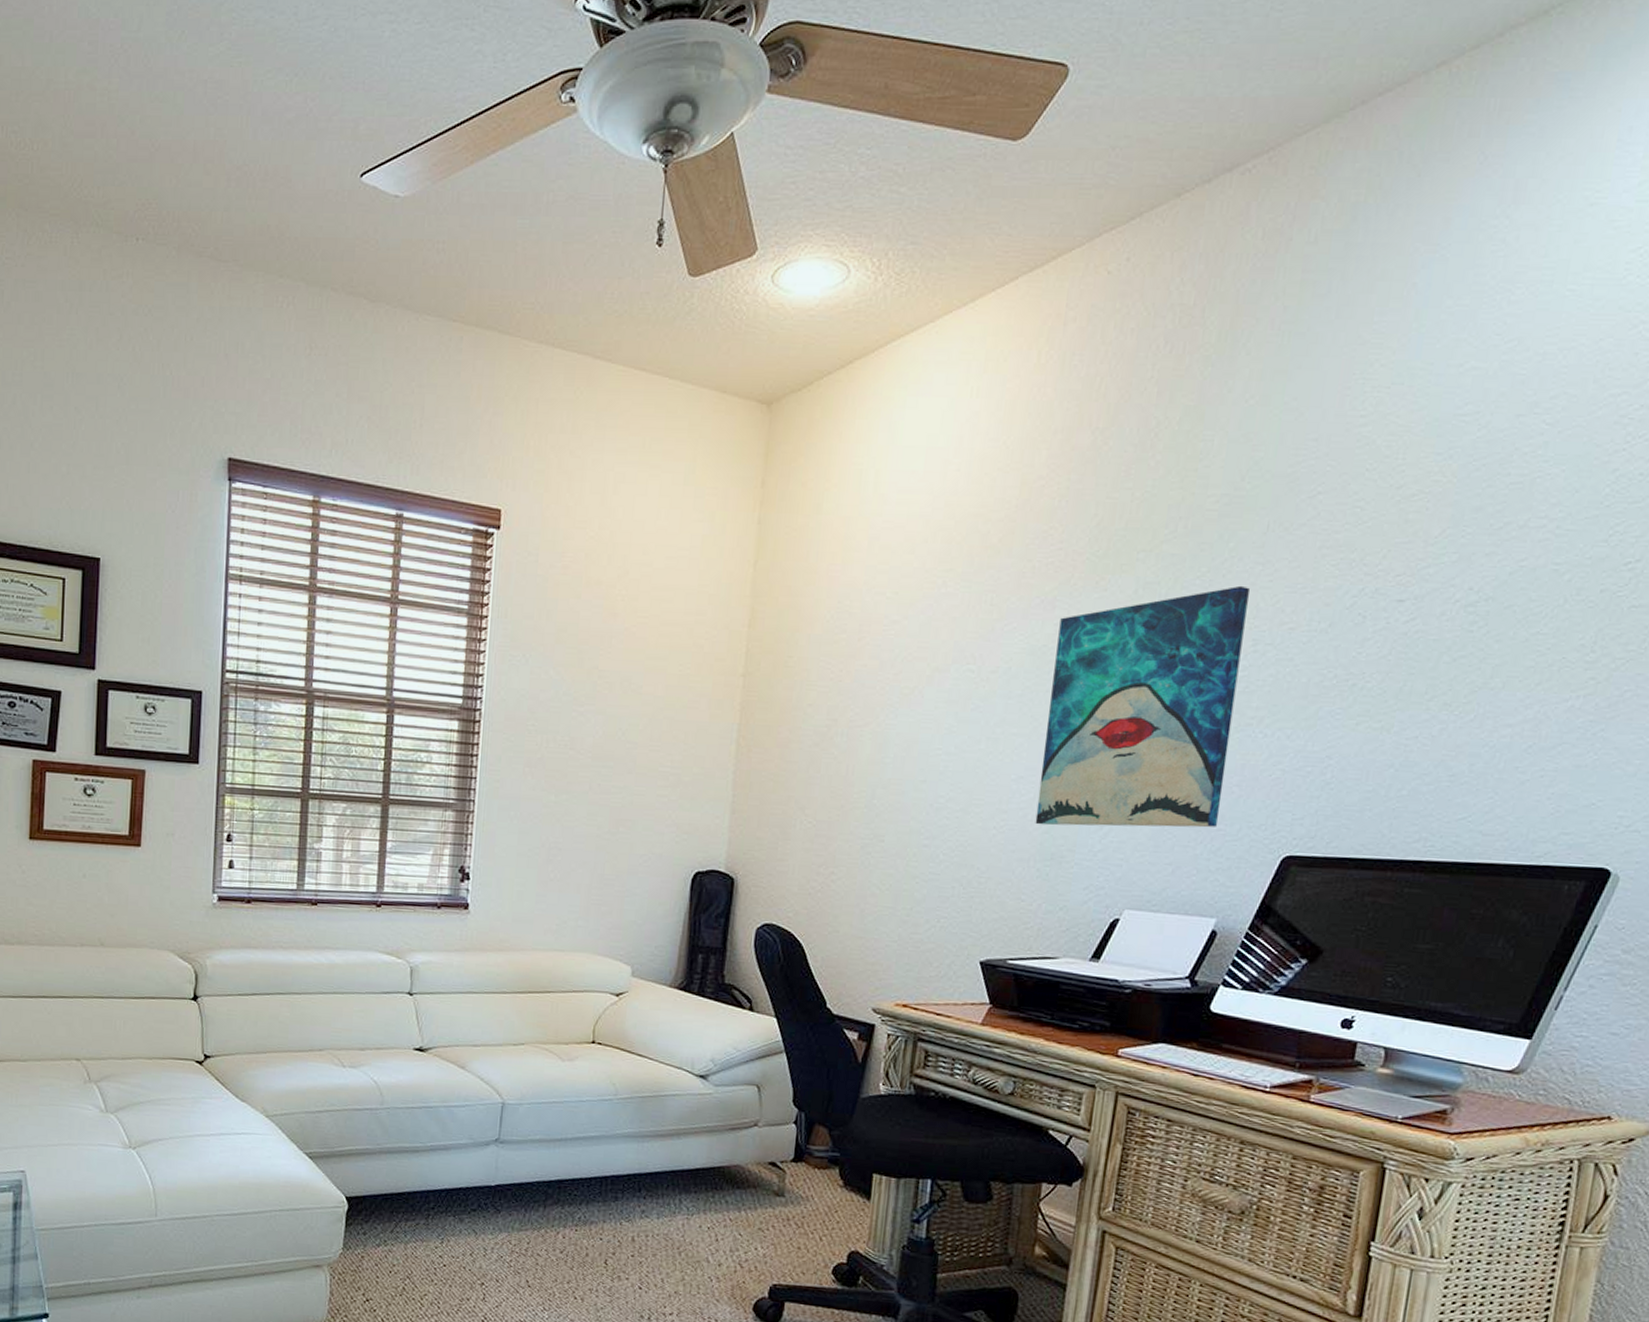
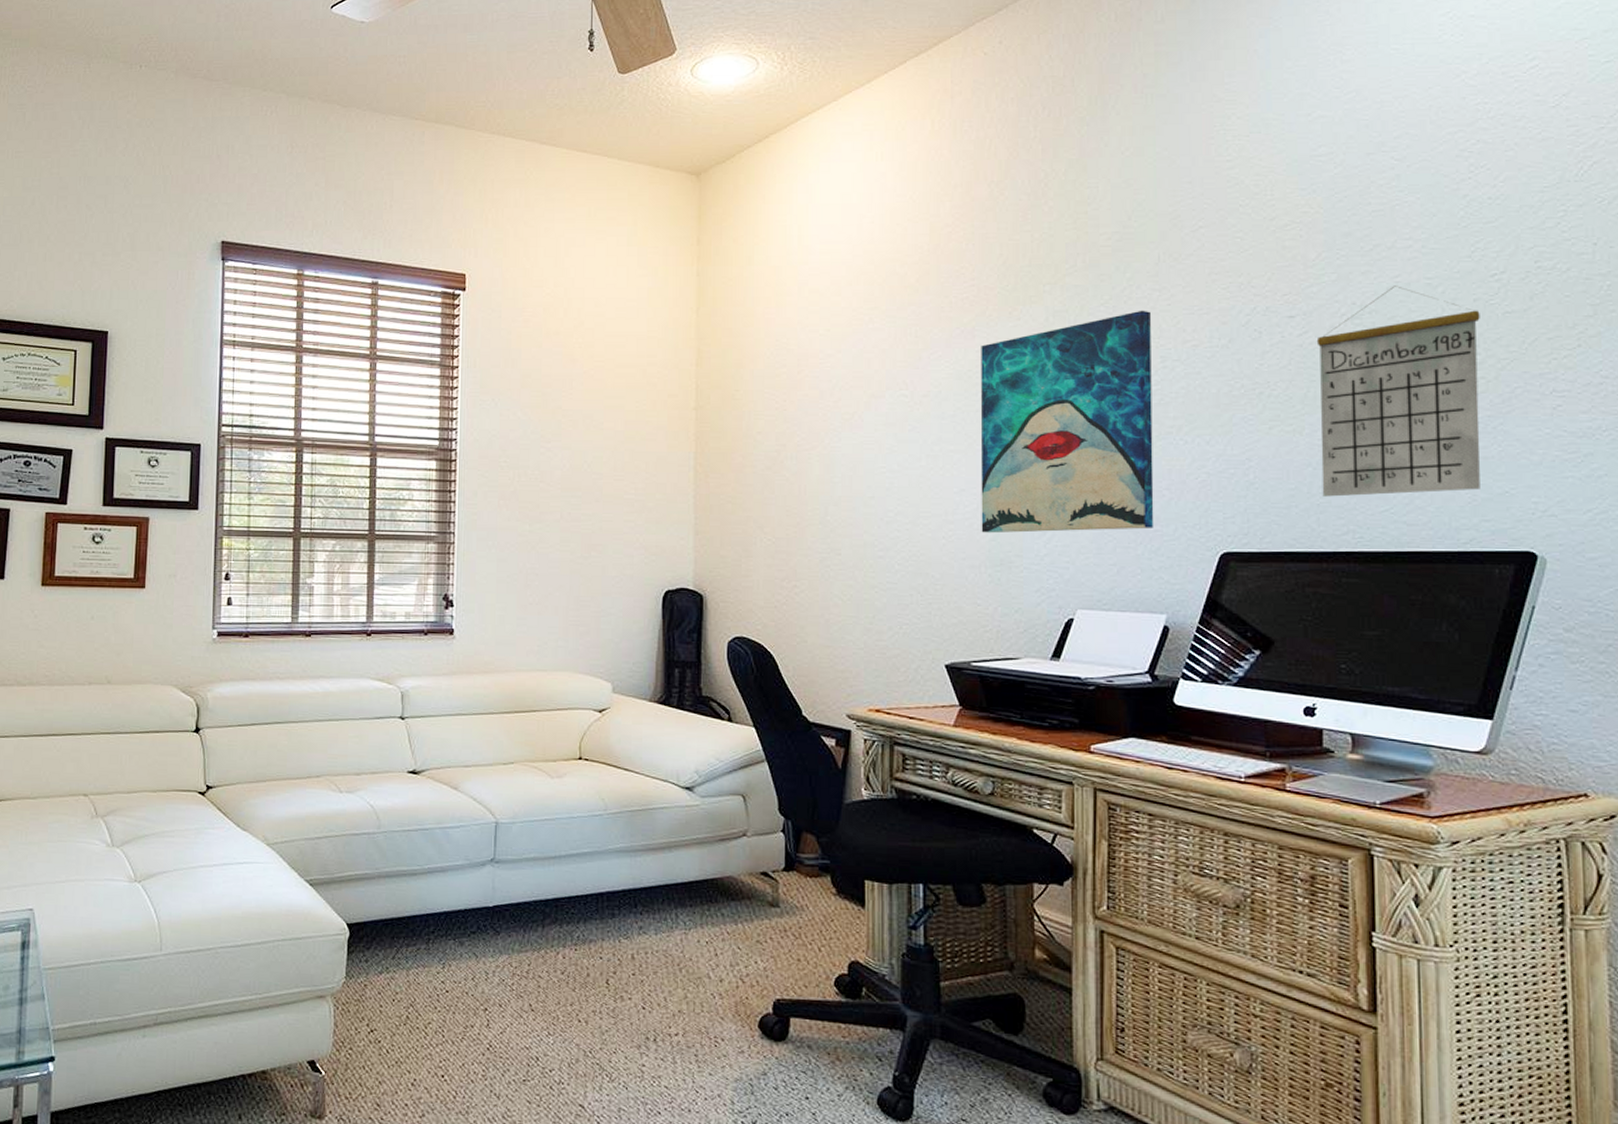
calendar: none [1399,570,1605,802] -> present [1316,286,1480,497]

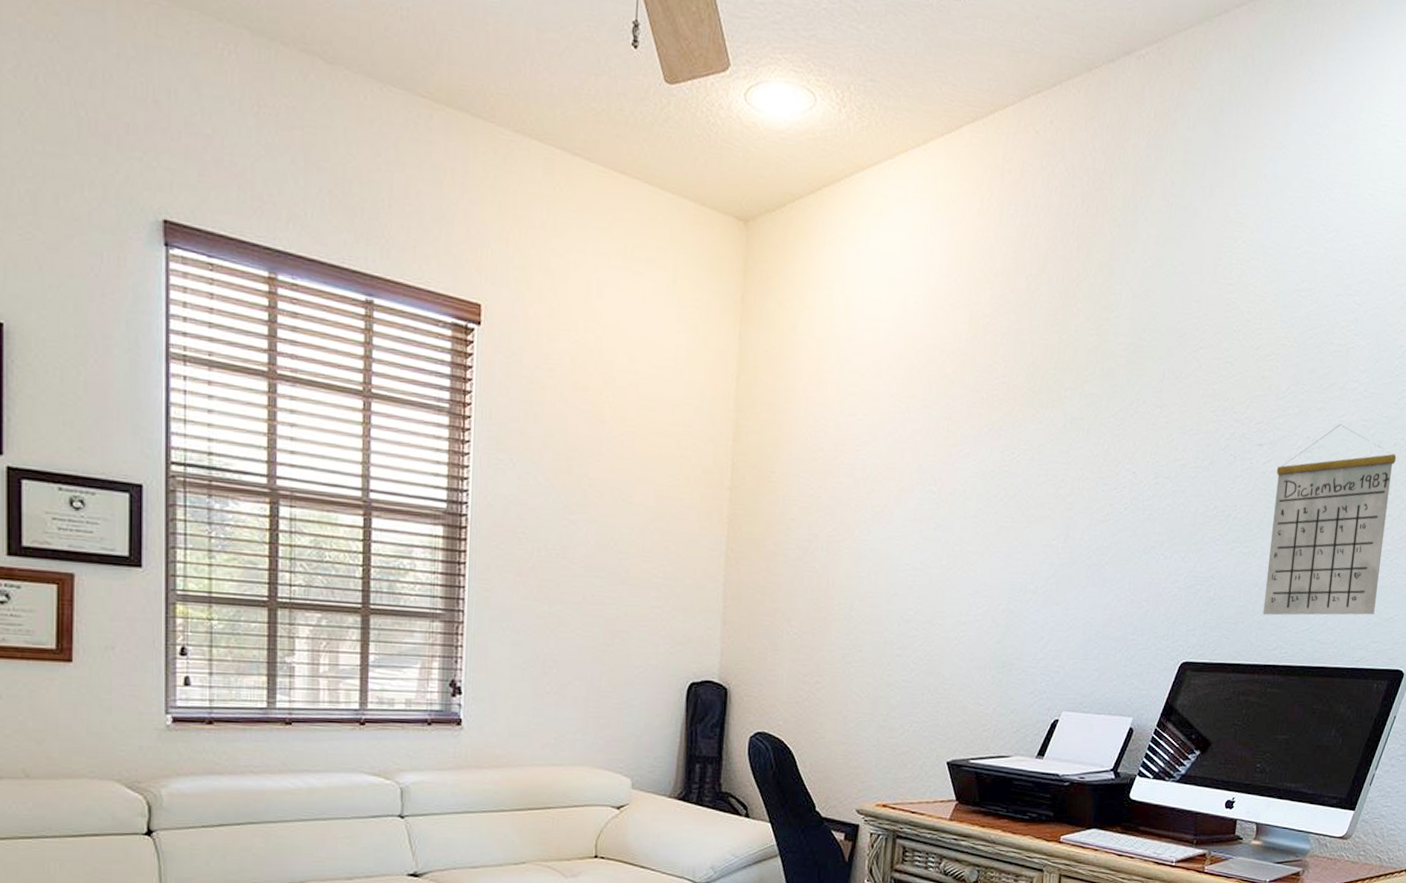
wall art: present [980,310,1154,533] -> none [989,425,1151,638]

